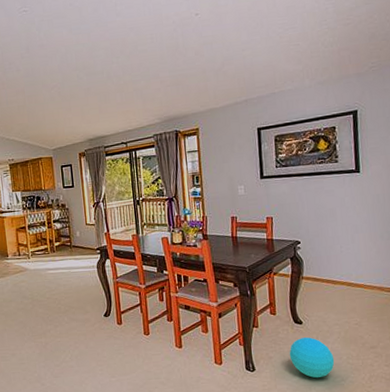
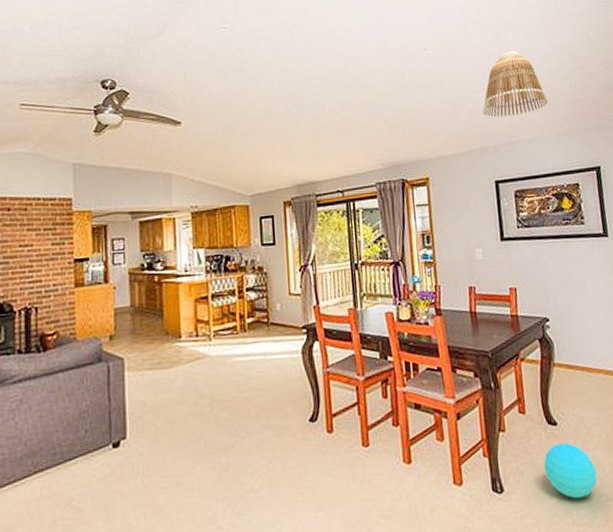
lamp shade: none [248,8,311,72] -> present [483,51,548,118]

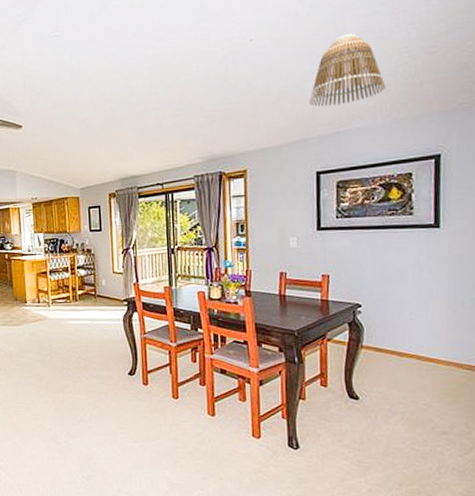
ball: present [543,443,598,498] -> none [341,416,396,462]

